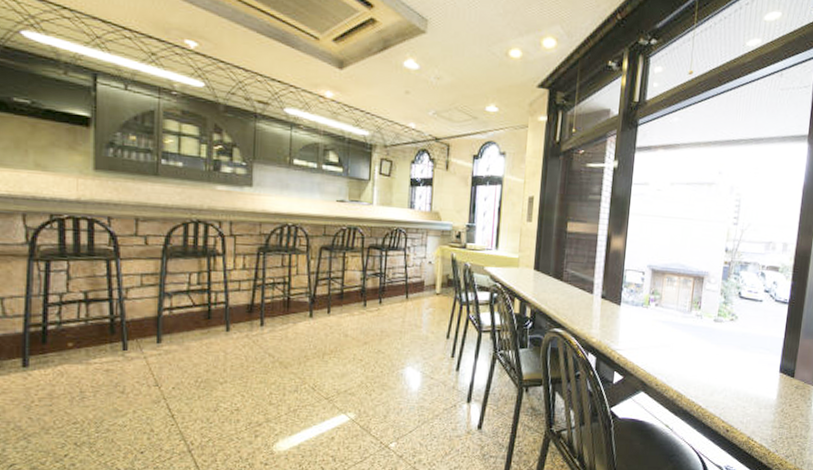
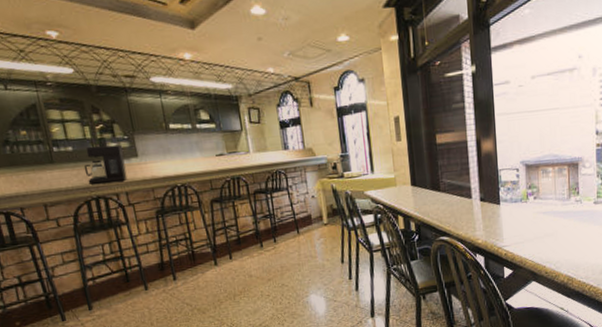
coffee maker: none [190,165,237,210] -> present [83,144,128,185]

